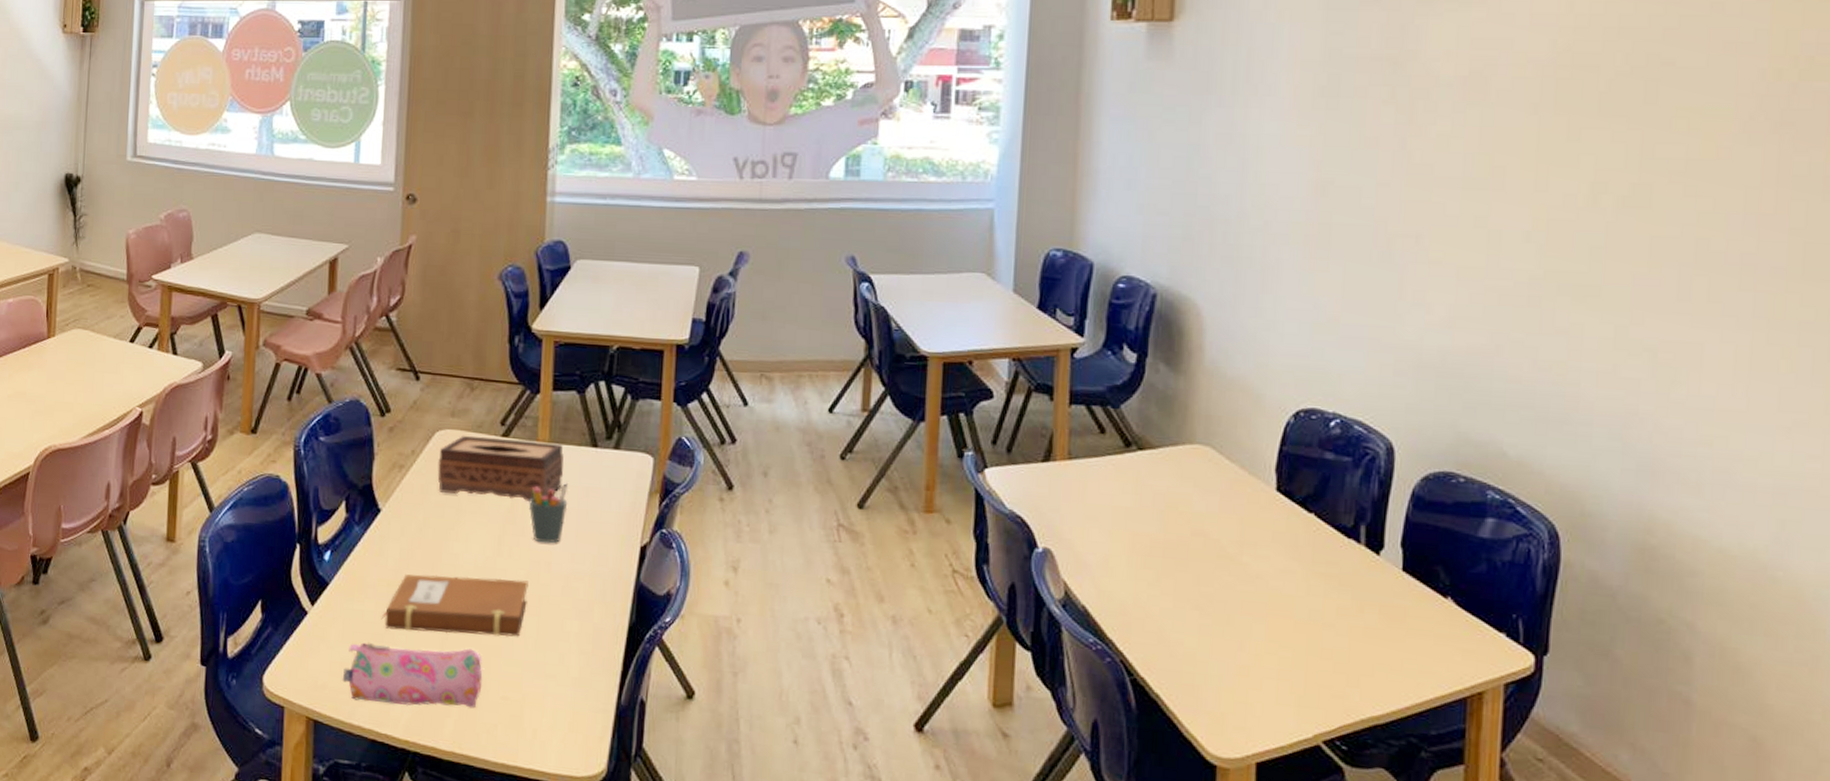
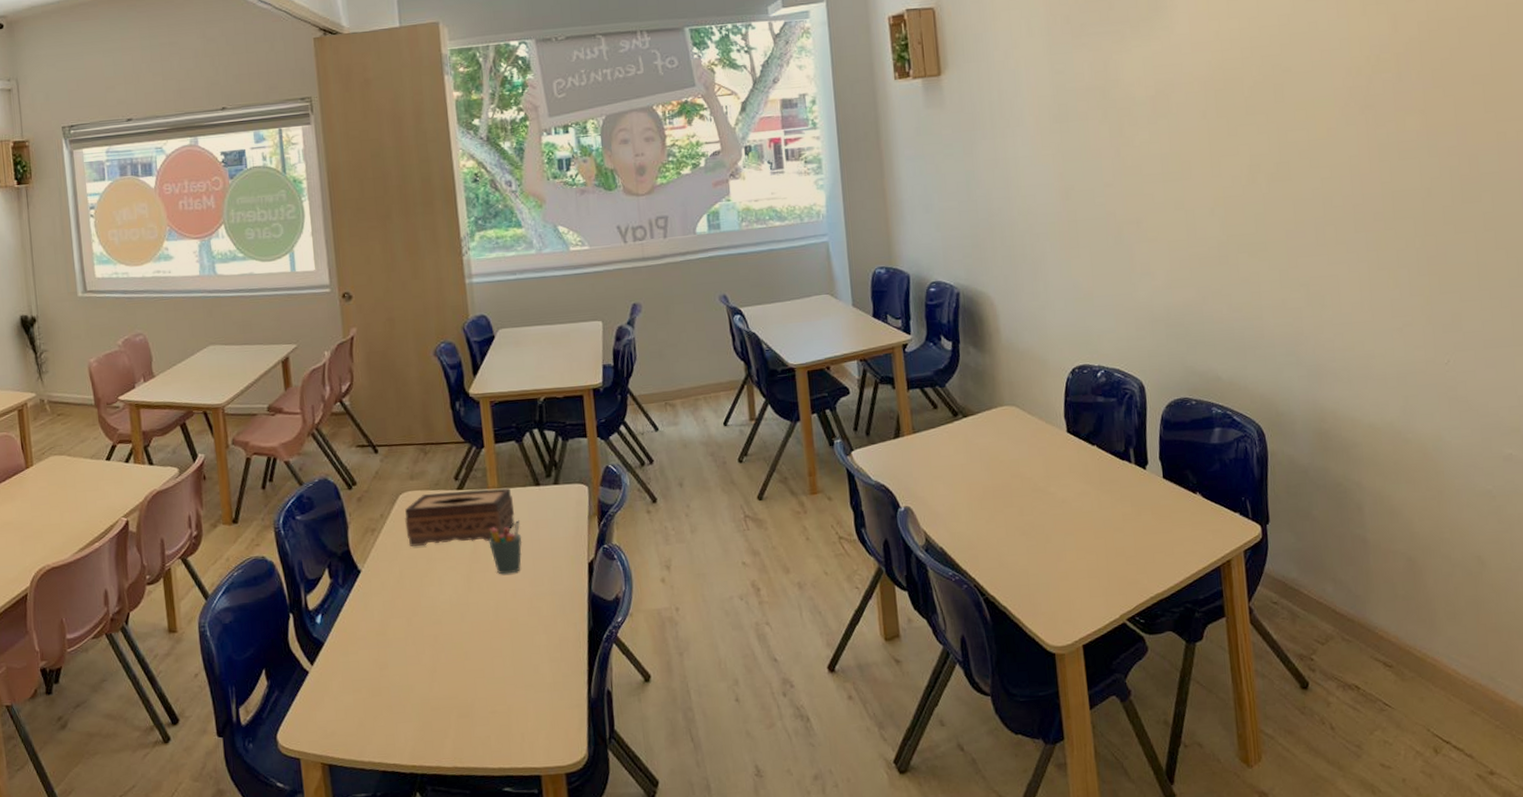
pencil case: present [342,642,483,709] -> none [348,676,472,740]
notebook: present [382,574,528,637] -> none [376,609,500,673]

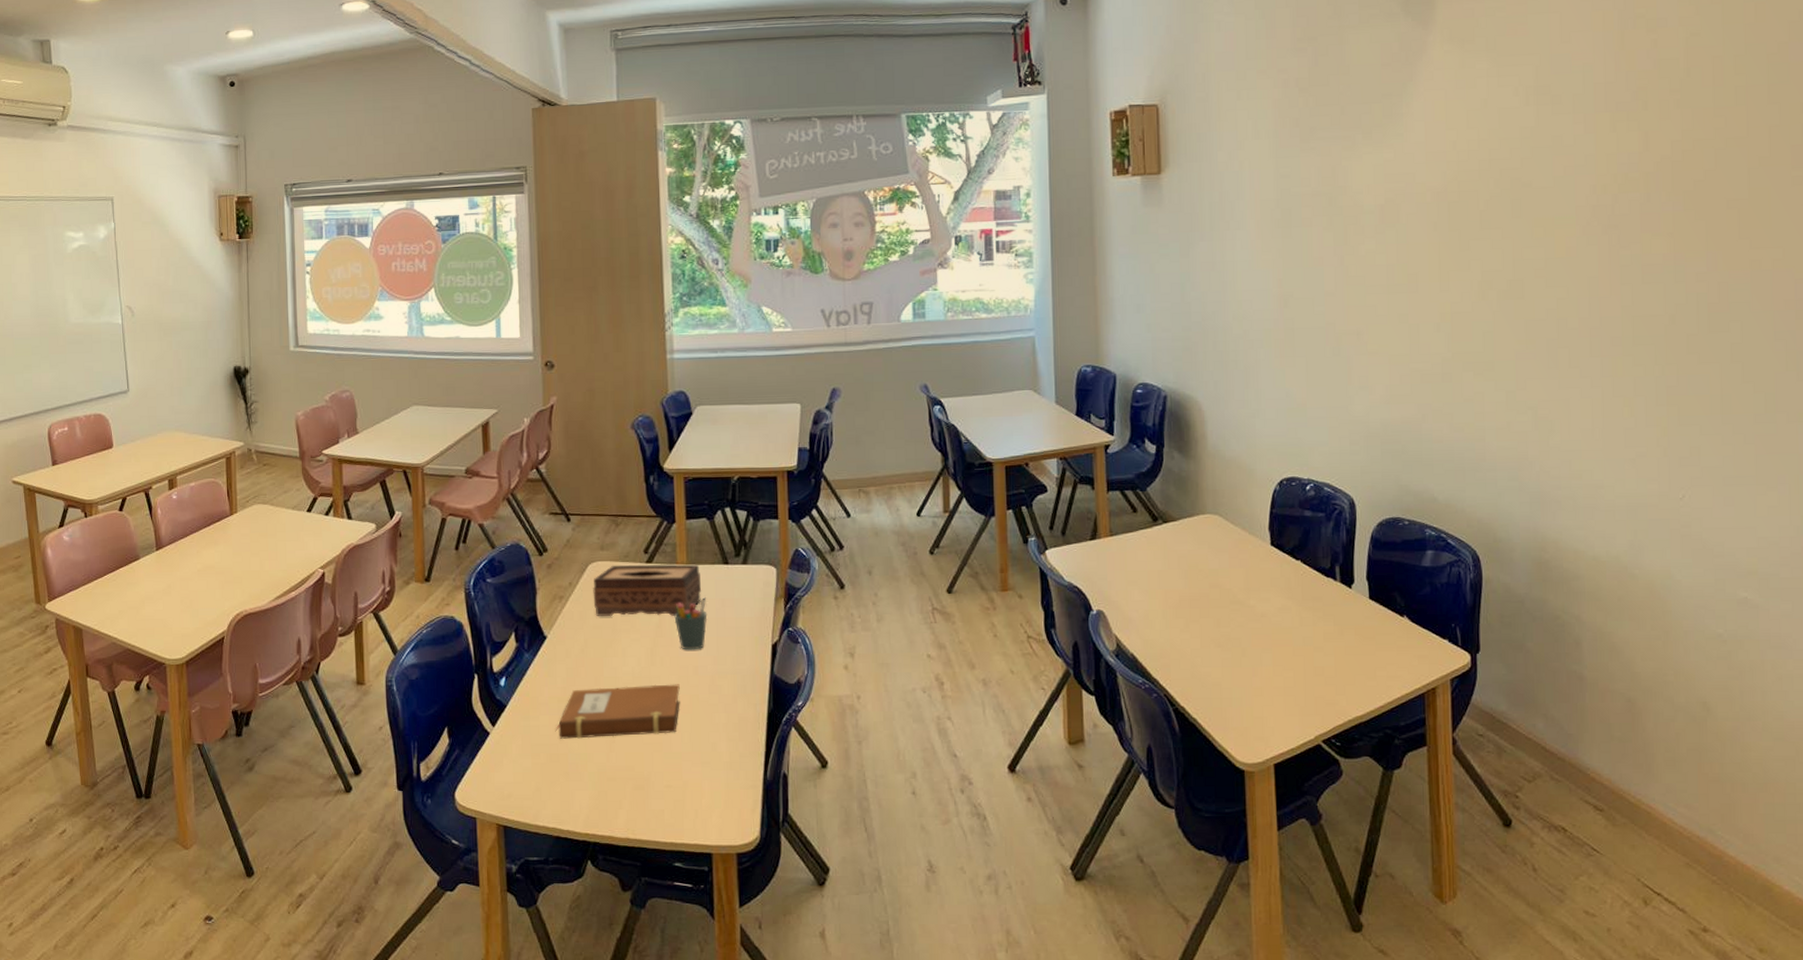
notebook: none [376,609,500,673] -> present [556,684,680,739]

